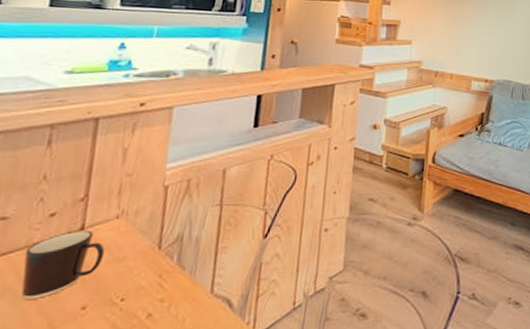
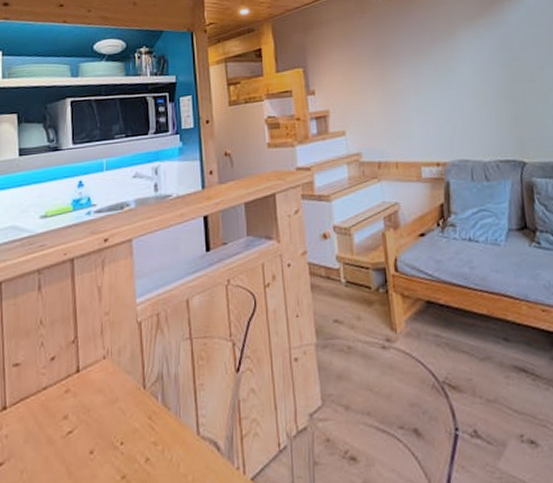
mug: present [21,230,105,301] -> none [37,372,100,445]

